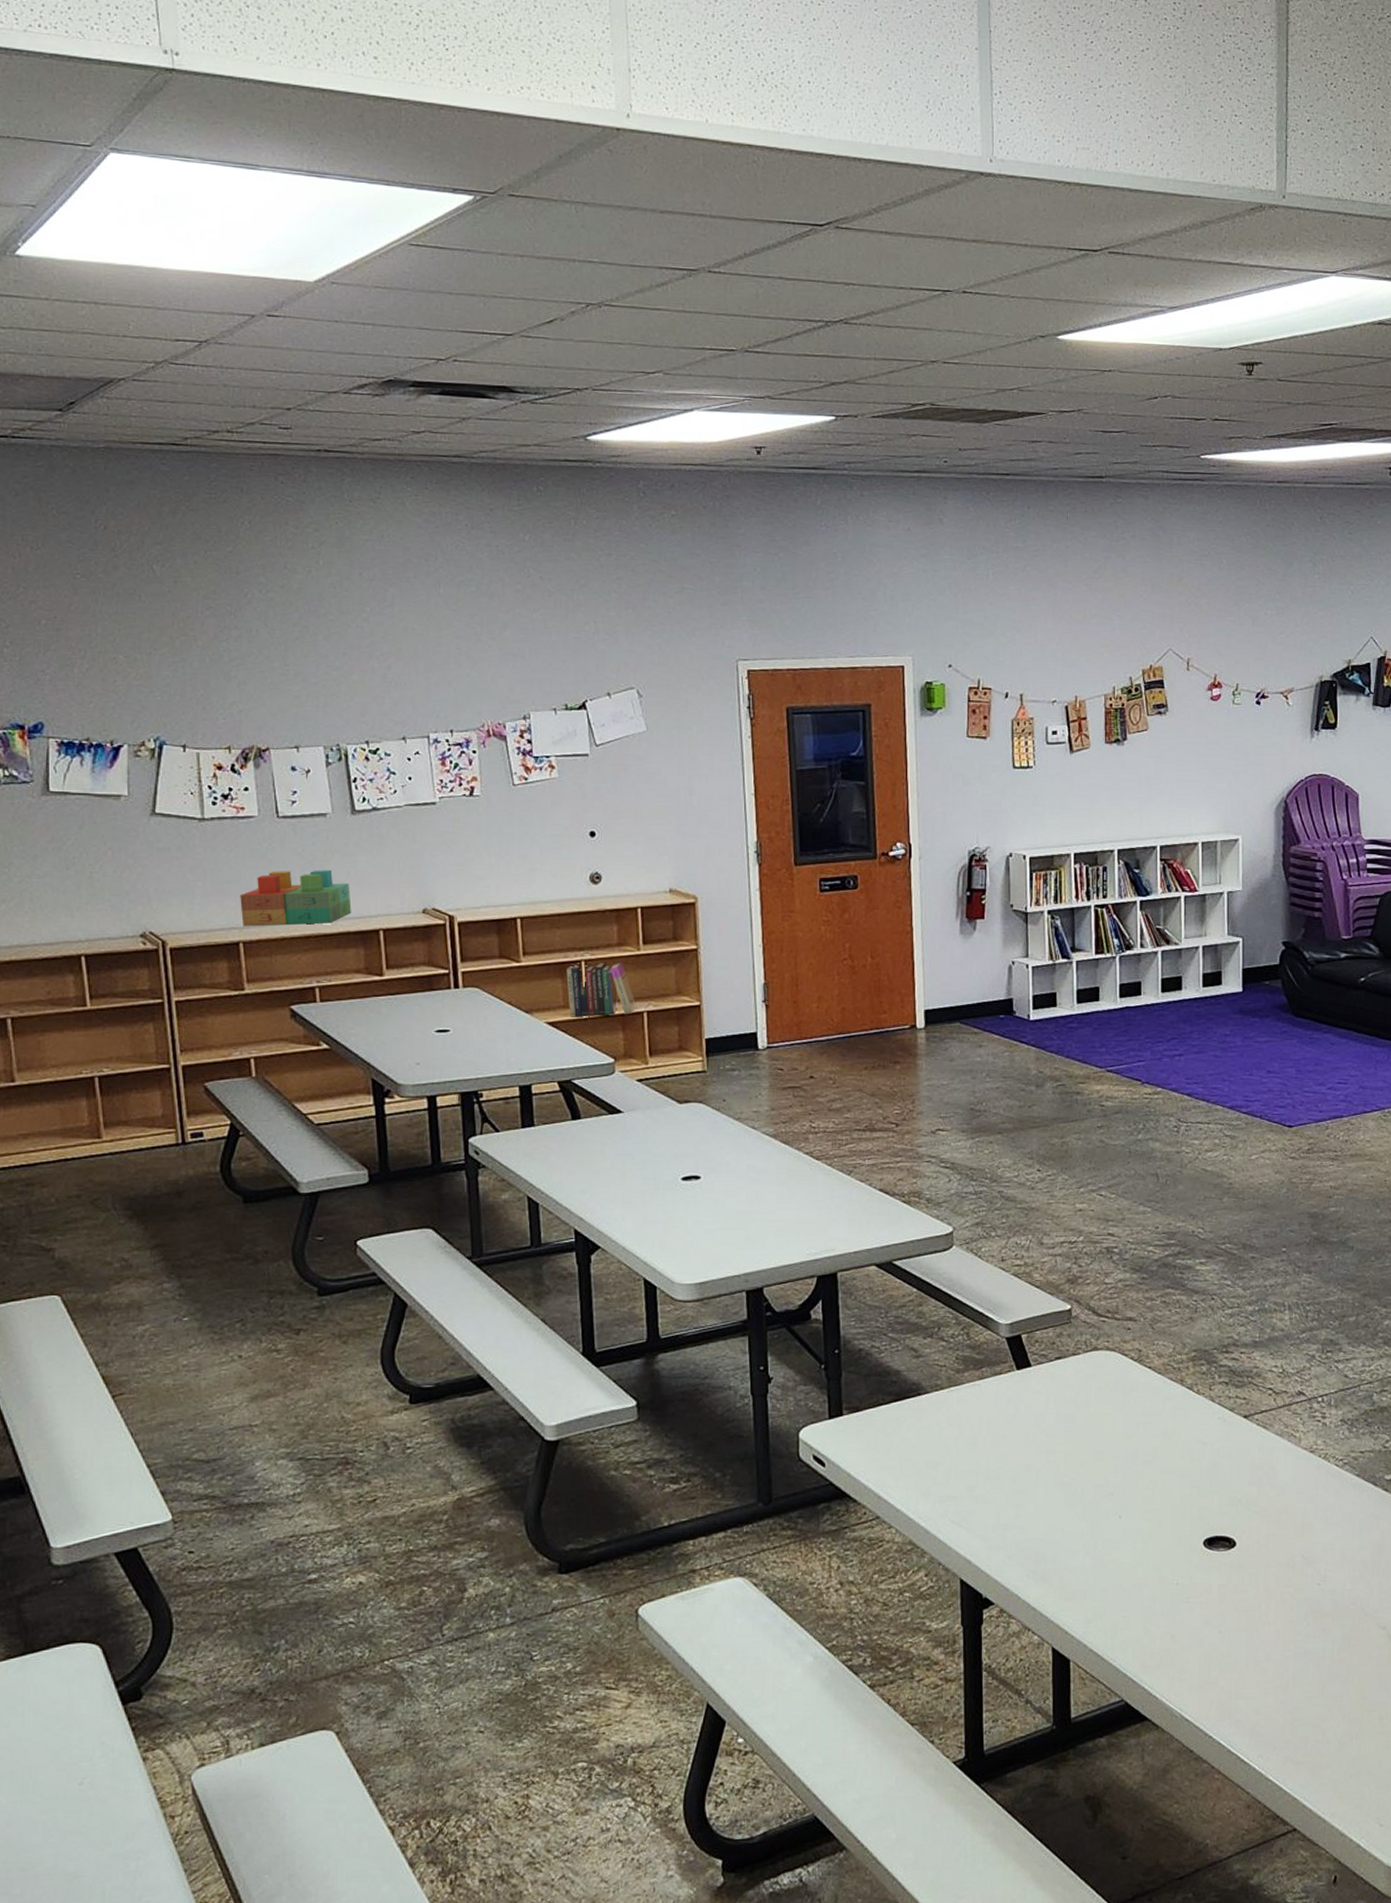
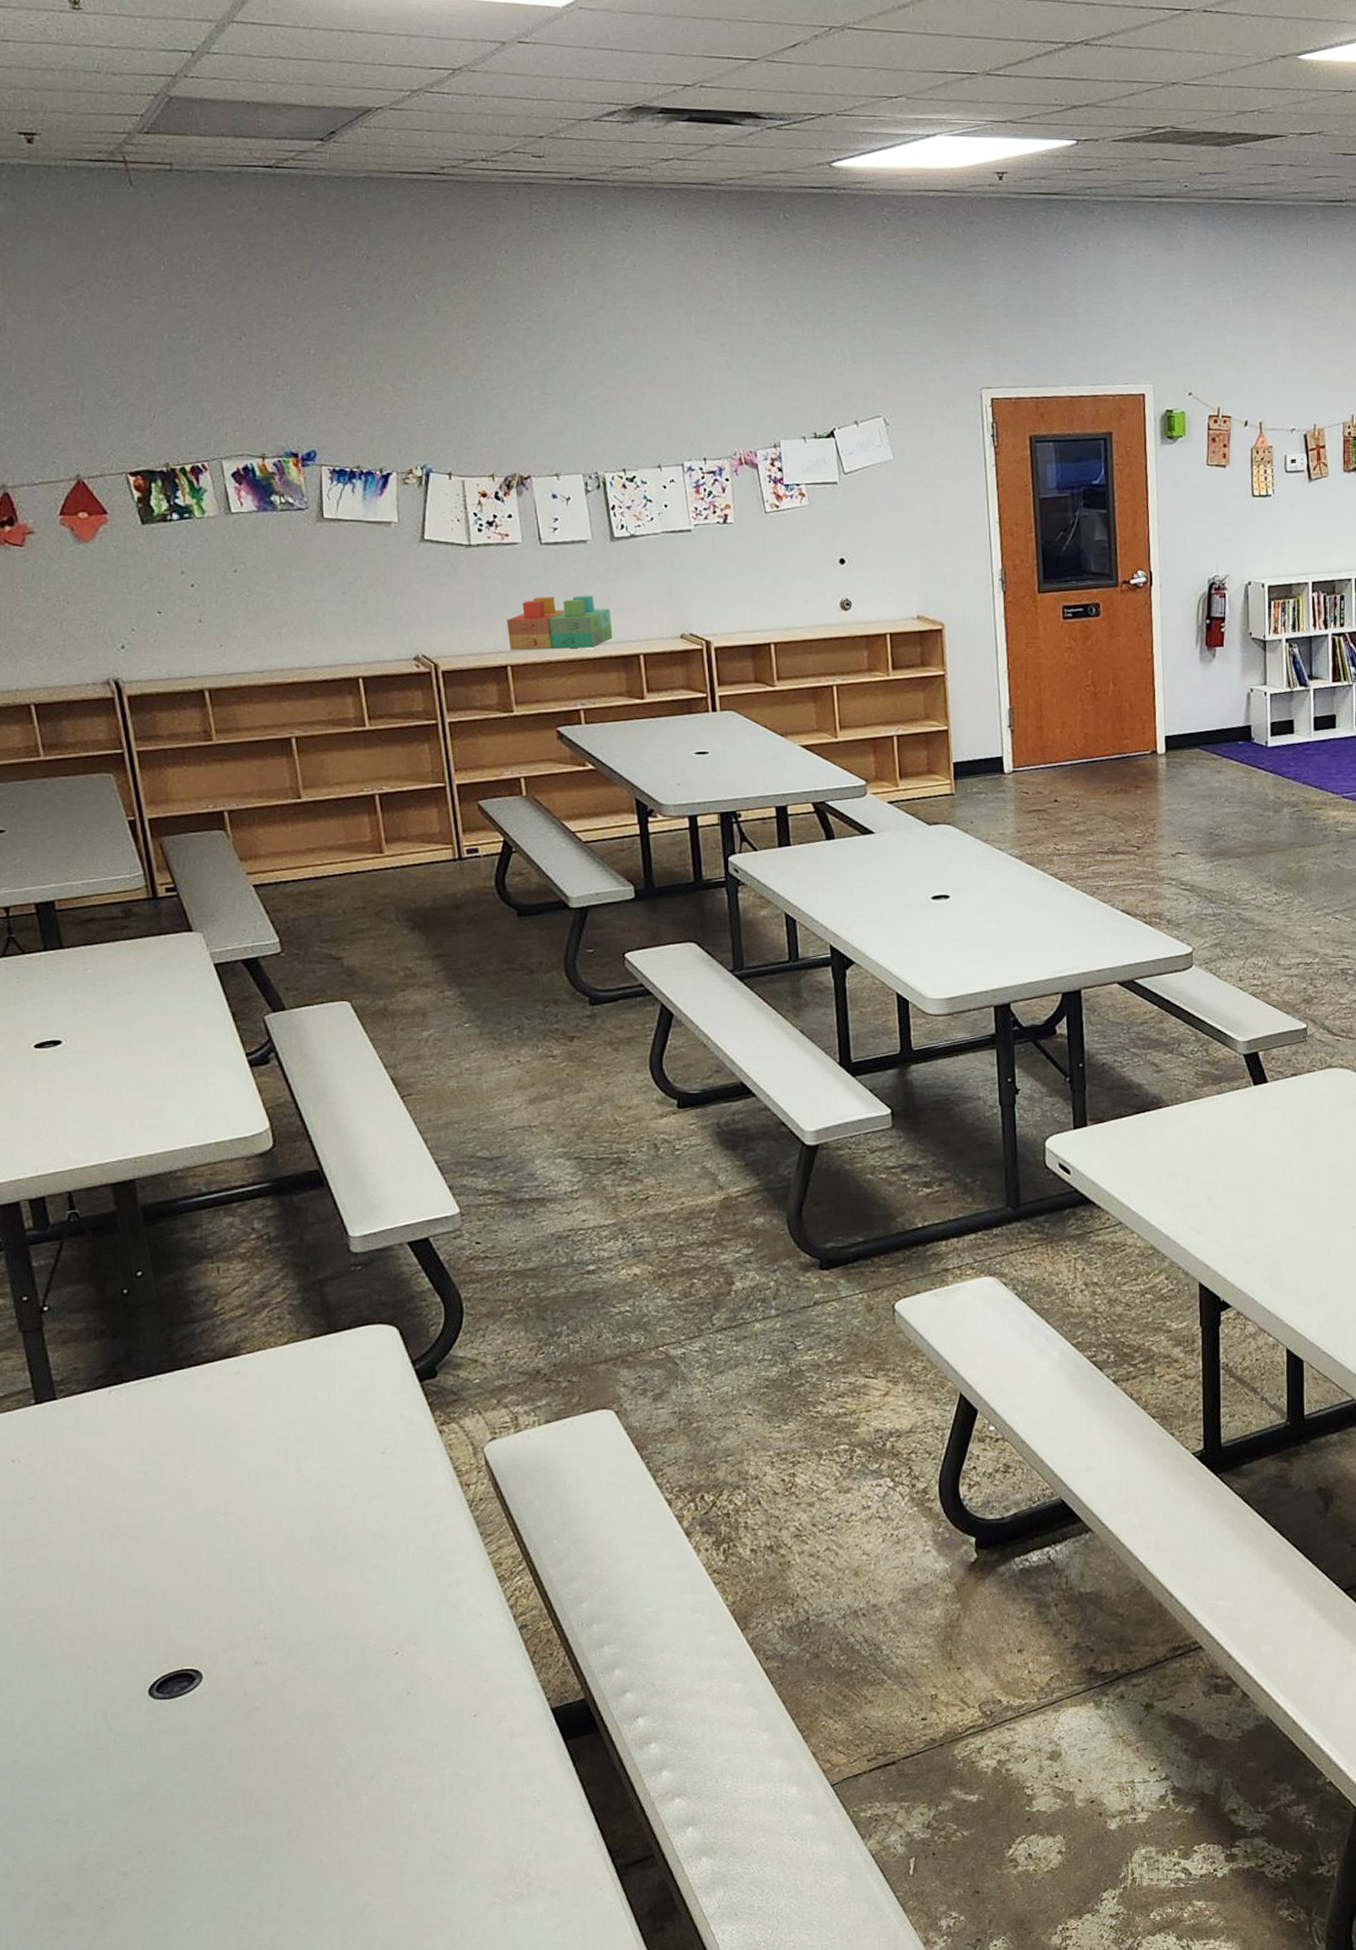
books: present [566,962,637,1017] -> none [819,687,887,741]

